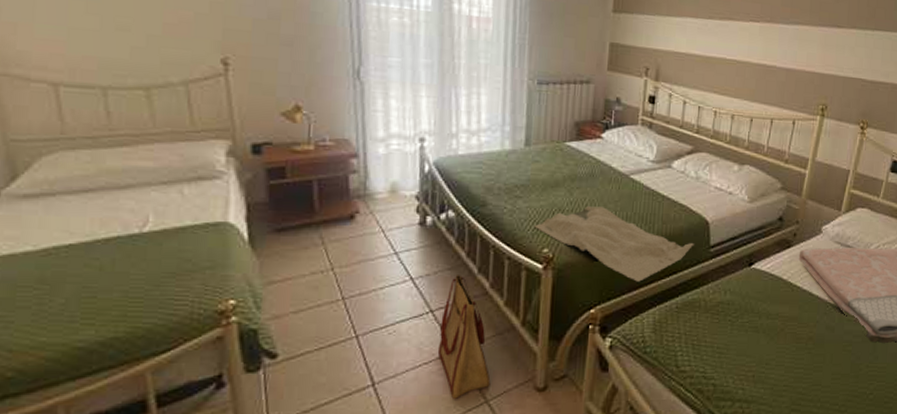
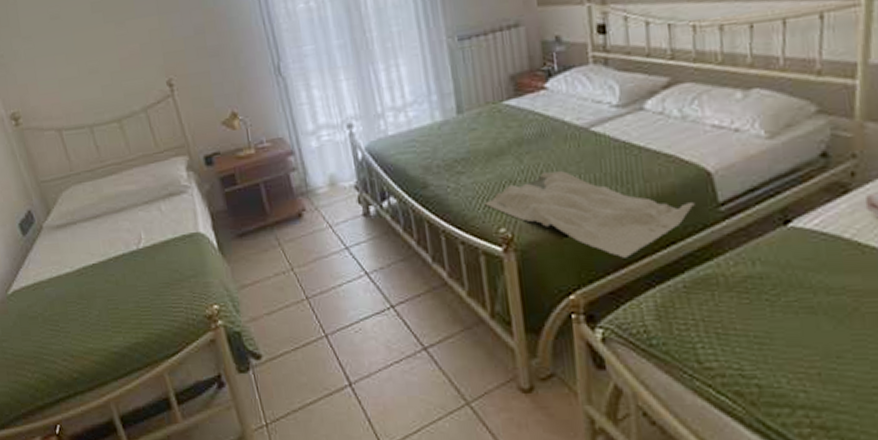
shopping bag: present [437,275,491,399] -> none [403,266,469,400]

